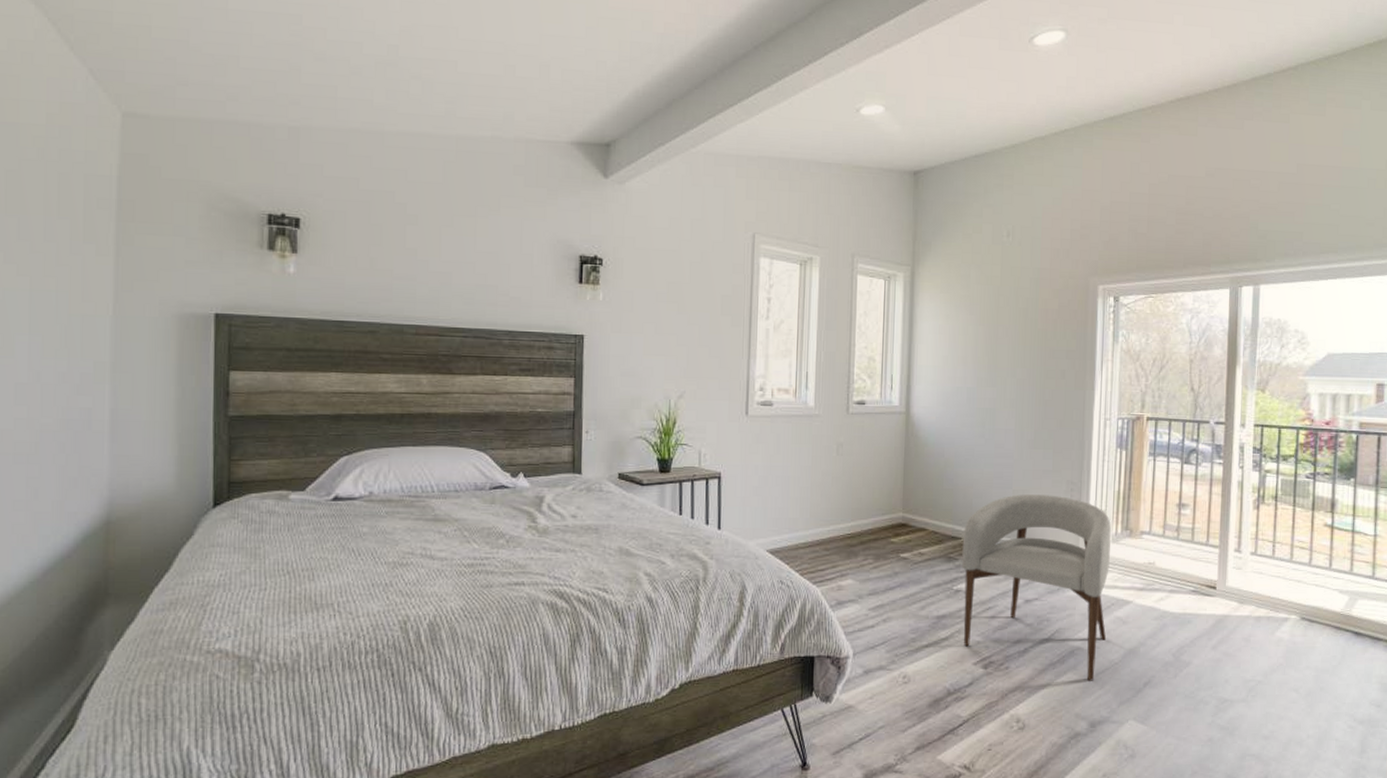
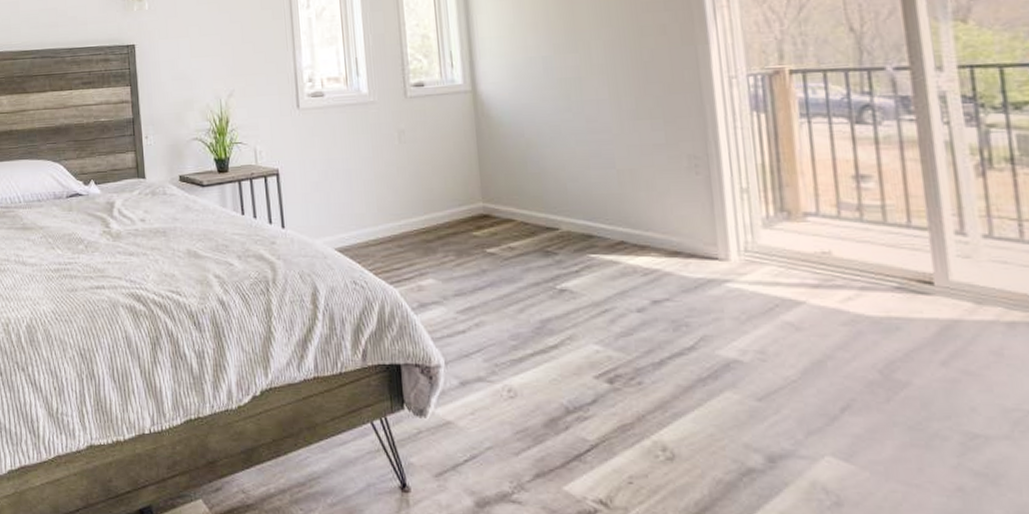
armchair: present [962,494,1111,681] -> none [560,173,775,403]

